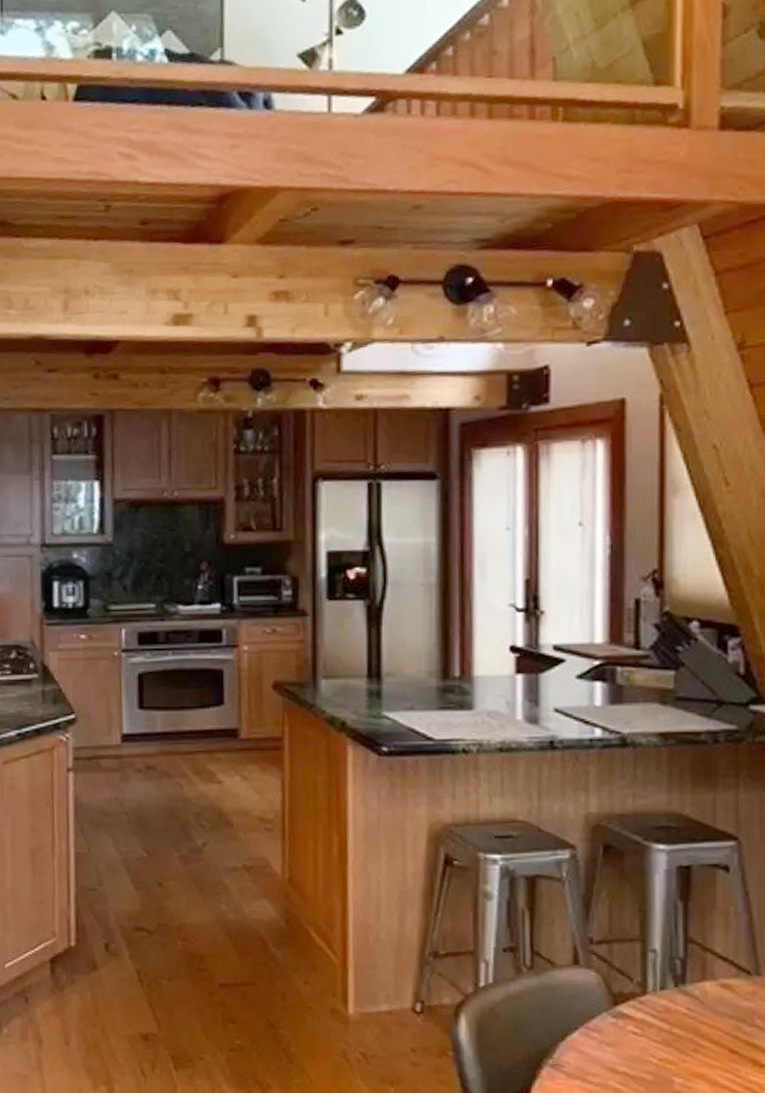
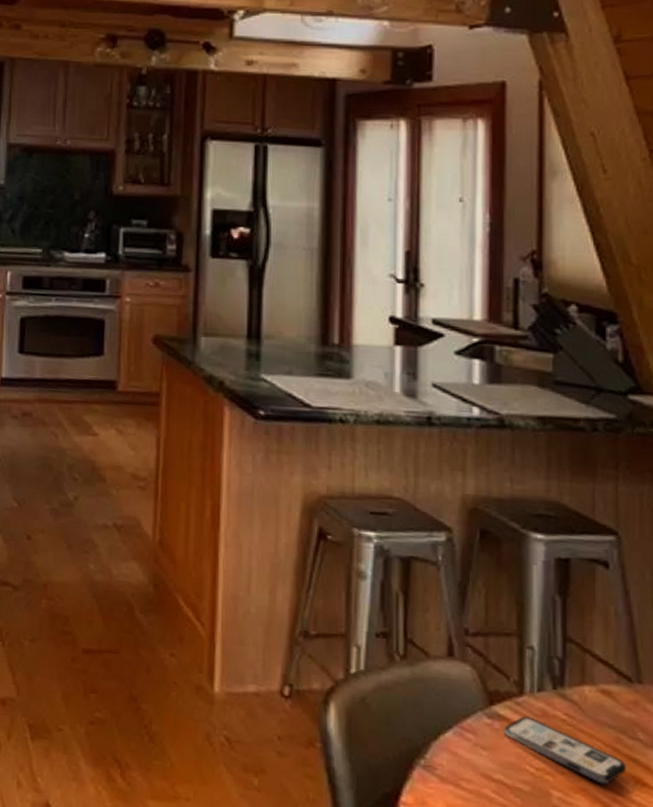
smartphone: none [627,1013,744,1069] -> present [503,716,626,785]

